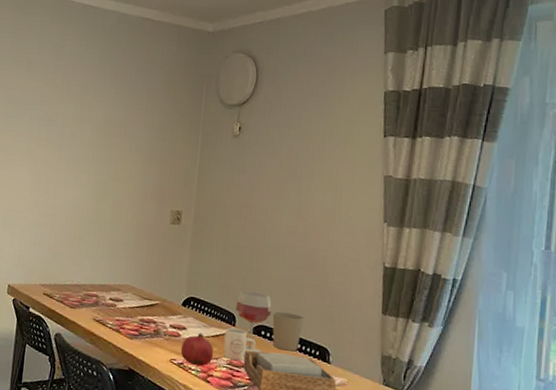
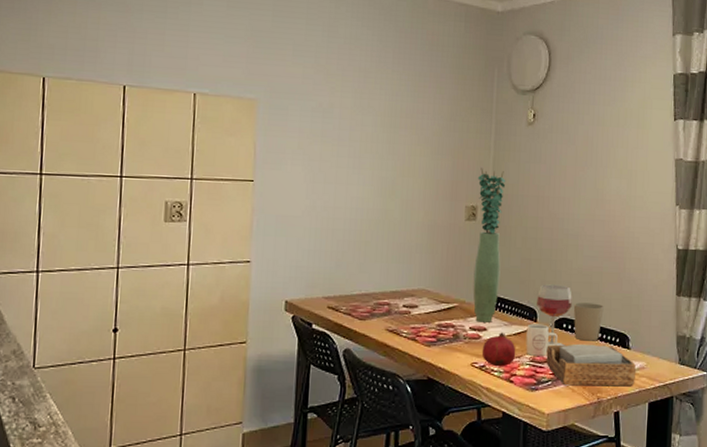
vase: none [174,175,211,322] -> present [473,167,506,322]

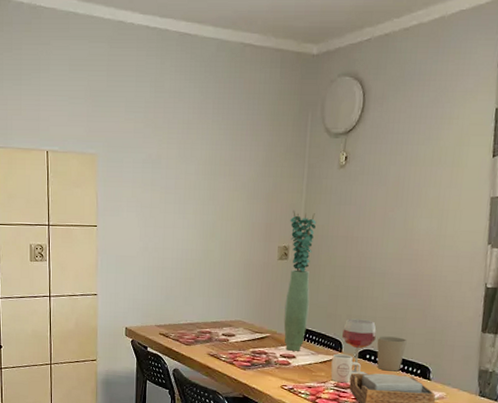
fruit: present [481,332,516,367] -> none [290,360,322,391]

